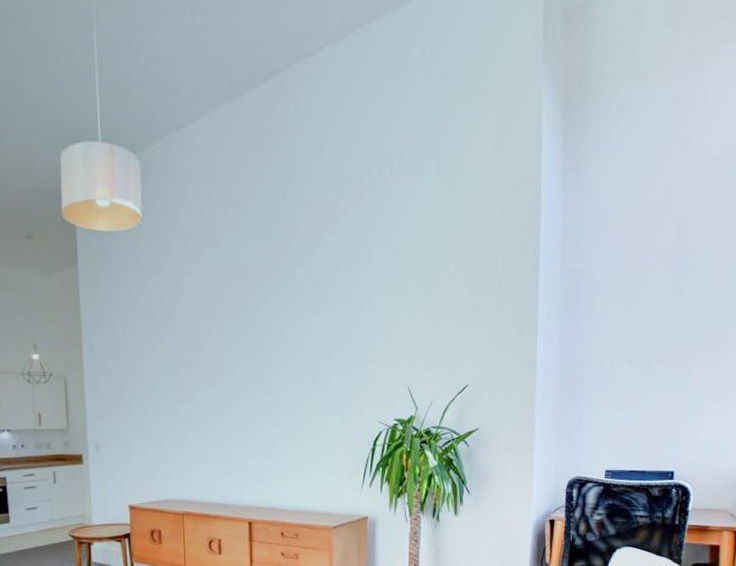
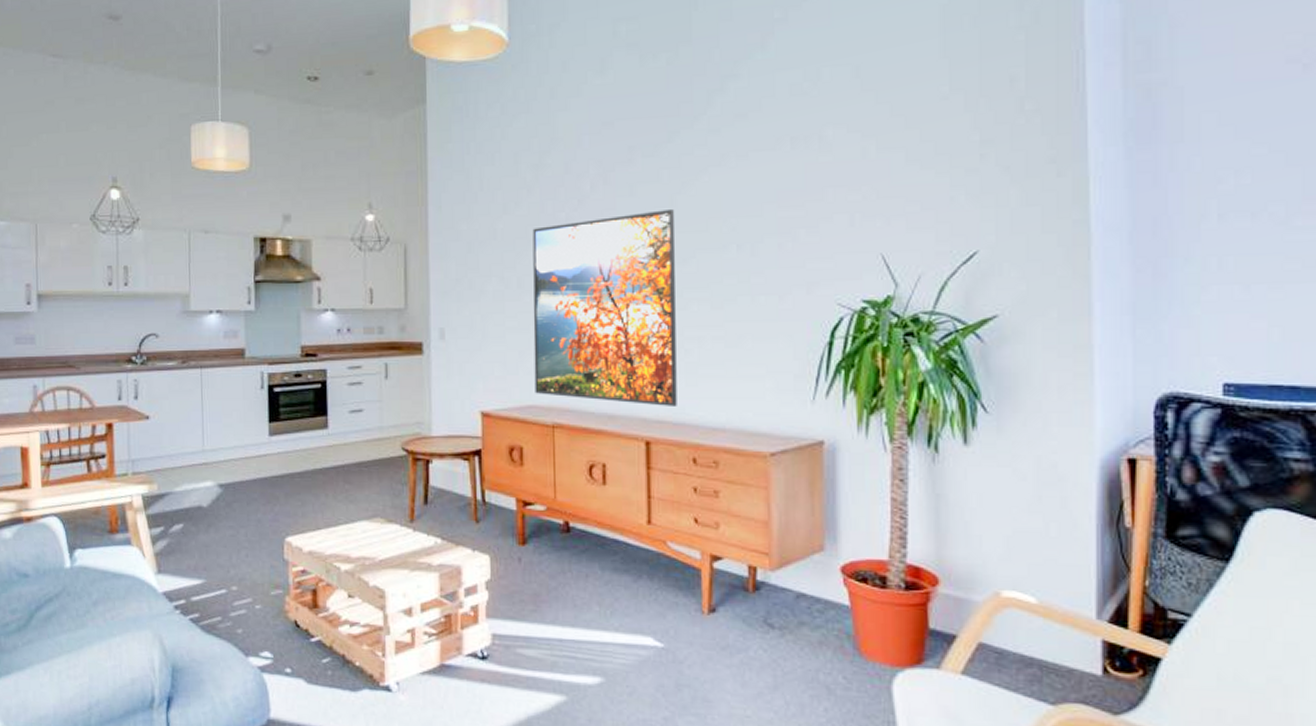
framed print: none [164,353,270,497] -> present [532,210,677,406]

